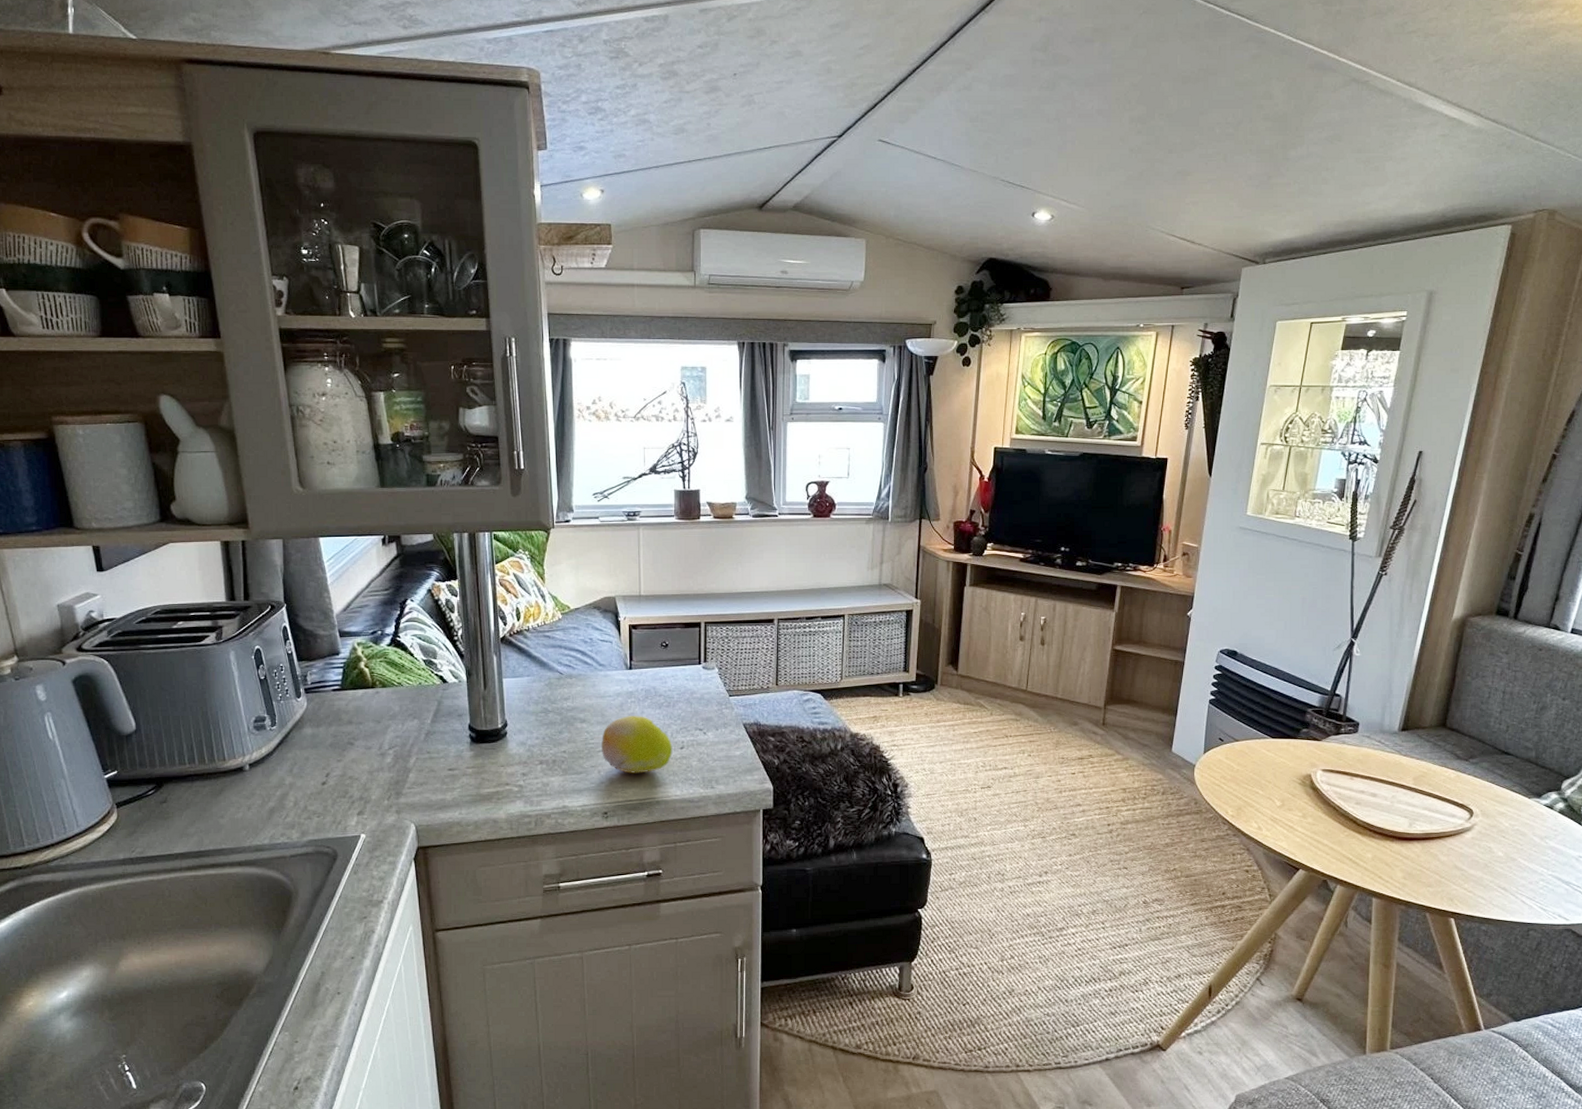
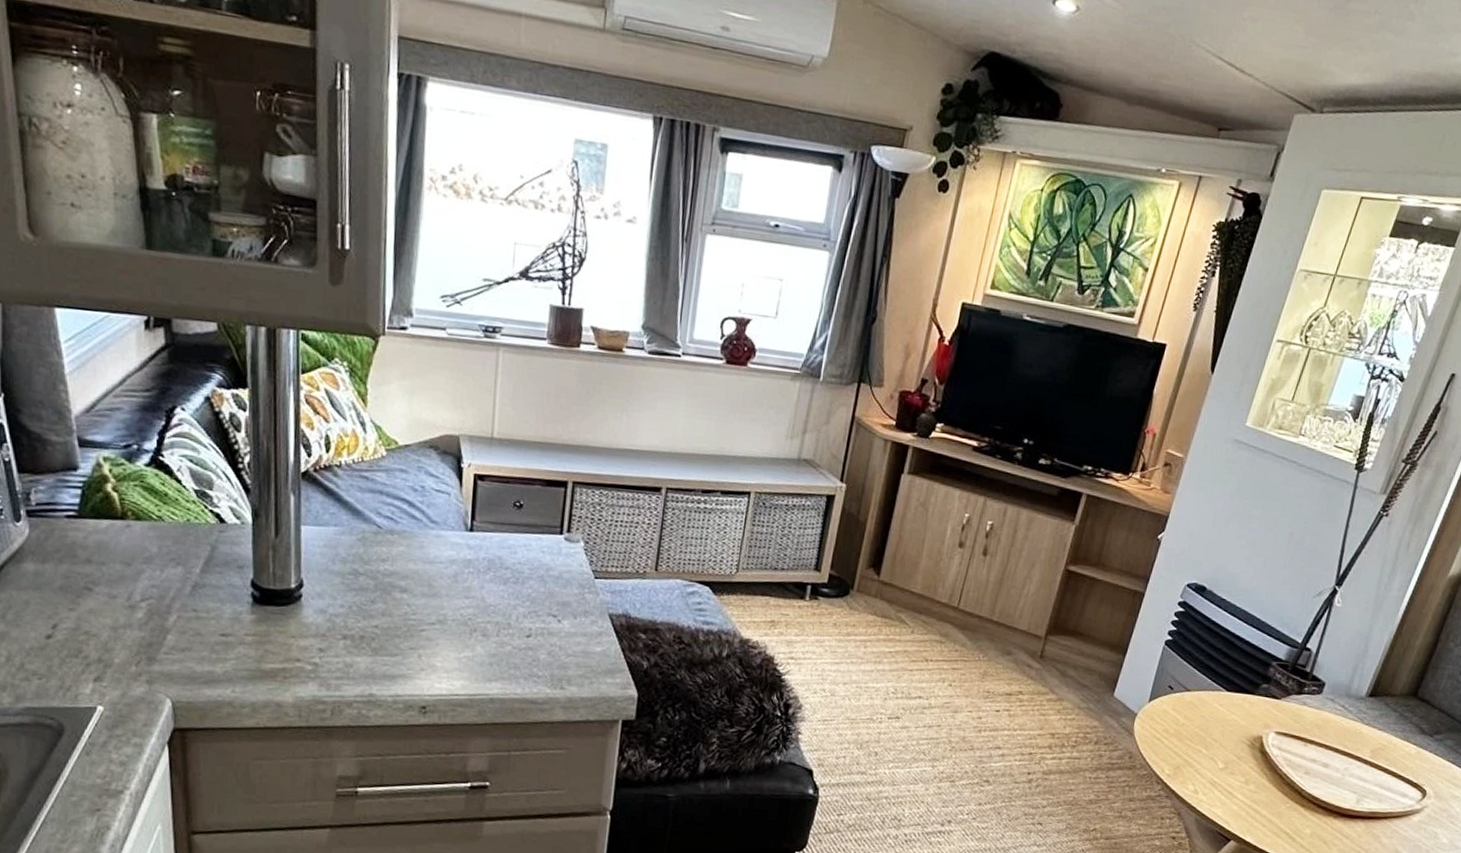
fruit: present [602,716,673,773] -> none [425,589,517,663]

